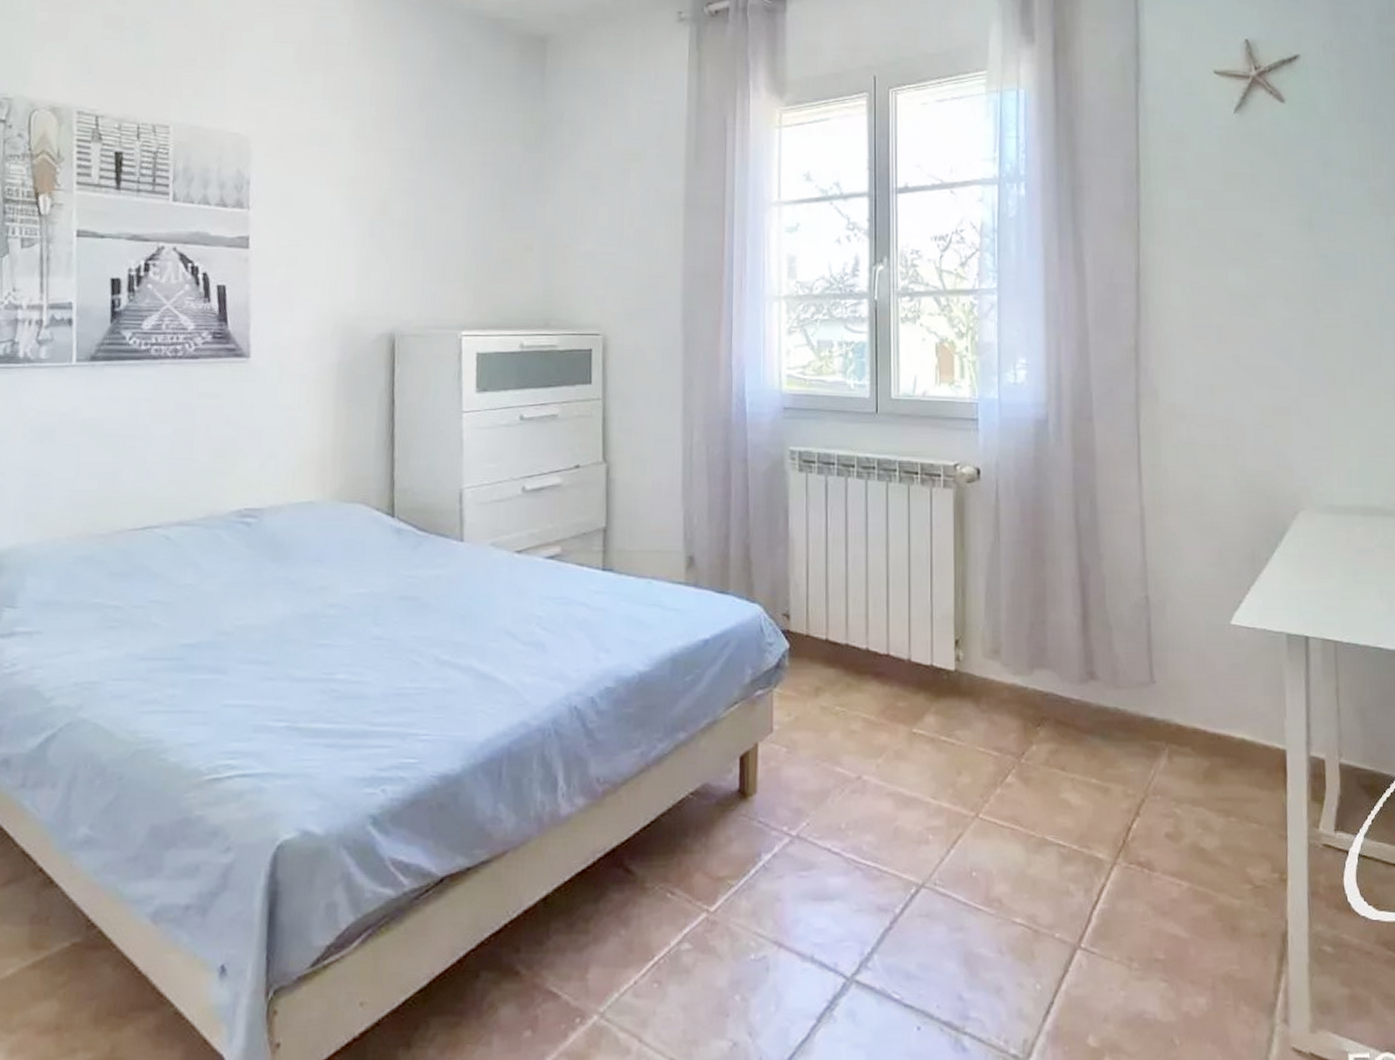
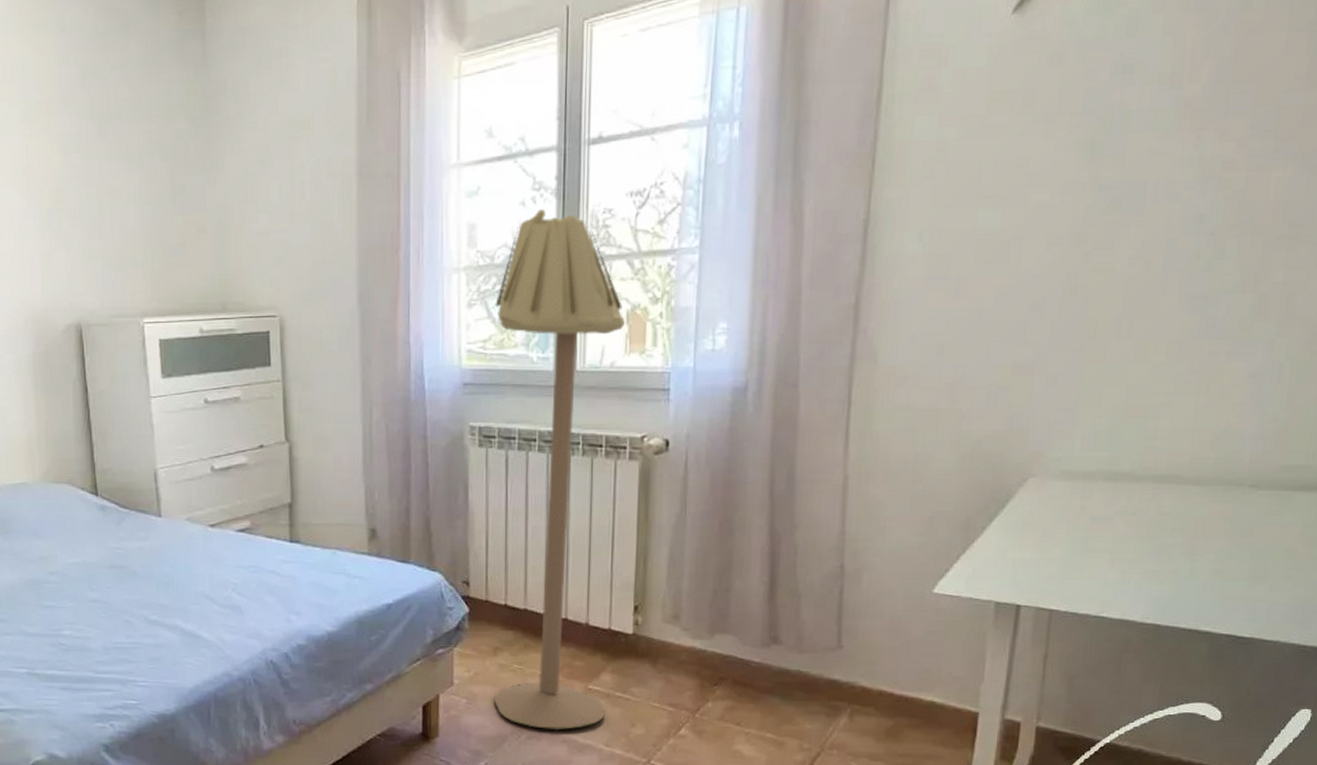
floor lamp: none [814,246,935,782] -> present [494,208,626,730]

